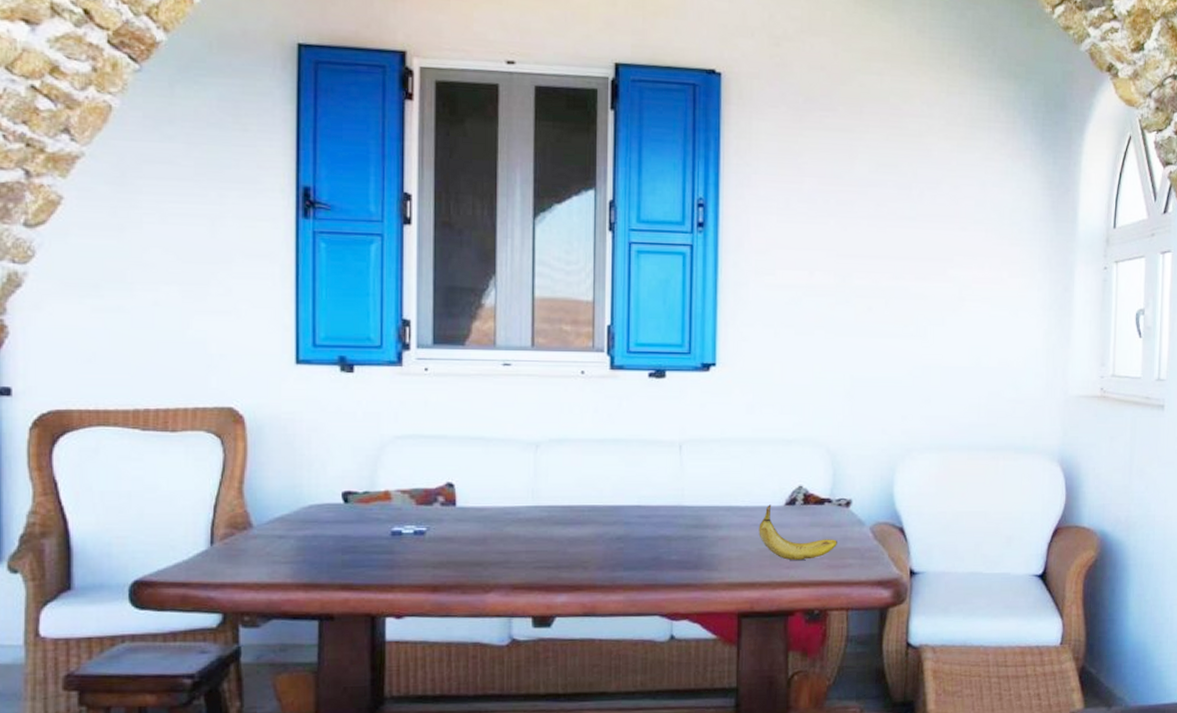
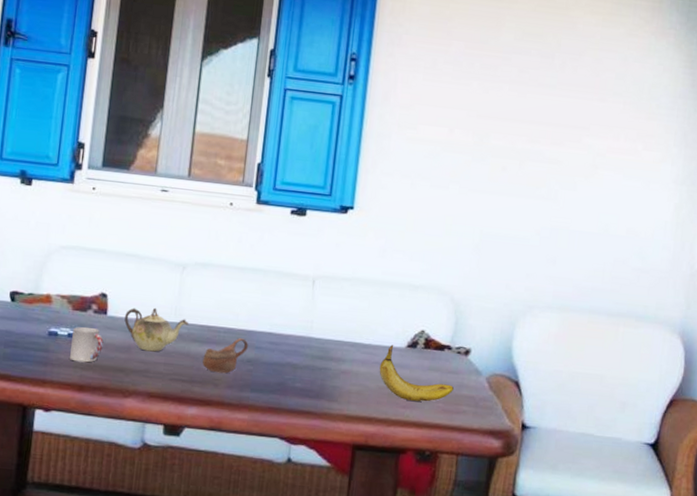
cup: none [419,521,455,561] -> present [70,327,104,363]
teapot: none [477,492,549,540] -> present [124,307,189,352]
cup: none [568,515,616,555] -> present [202,338,248,374]

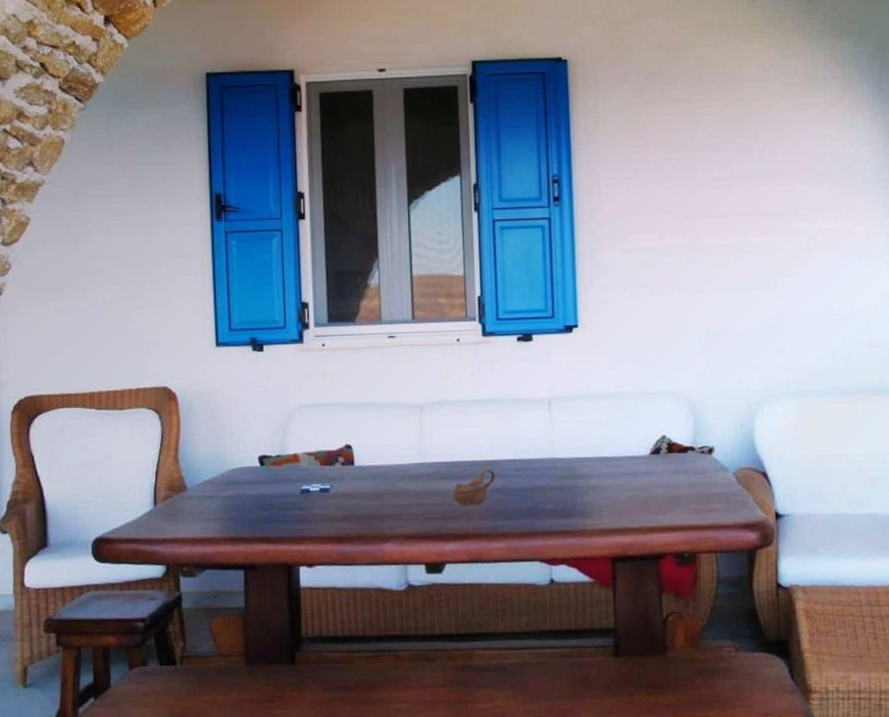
cup: present [70,327,104,363] -> none [324,479,355,515]
teapot: present [124,307,189,352] -> none [372,451,435,495]
fruit: present [379,345,454,402] -> none [626,454,703,507]

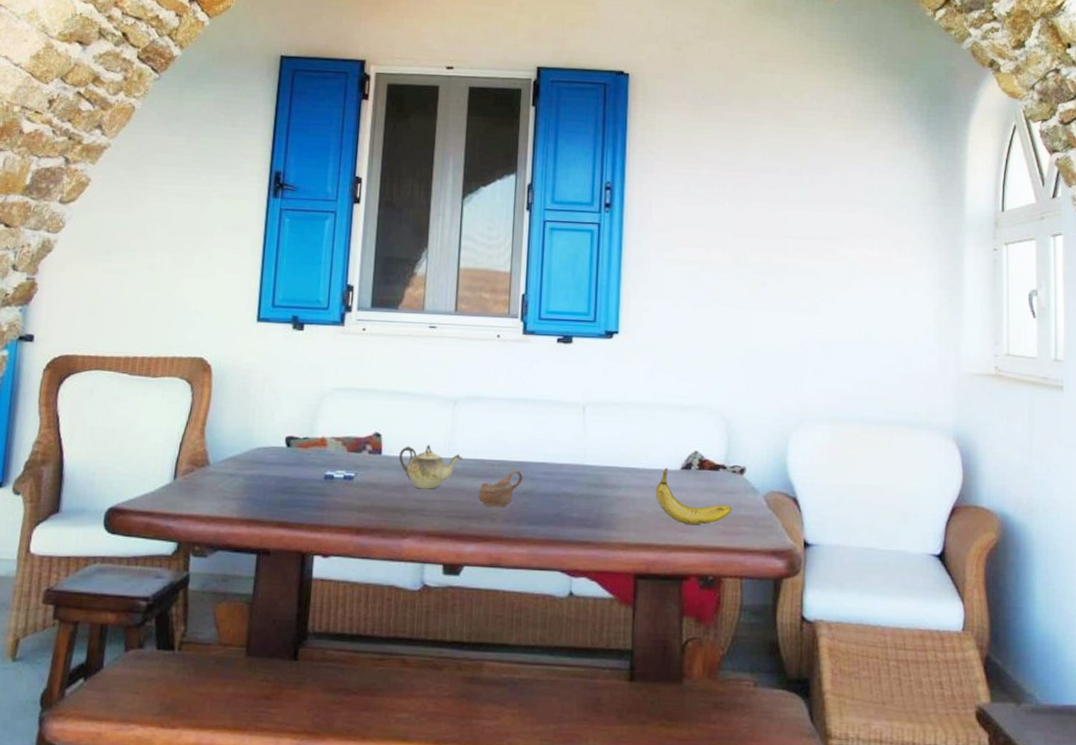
teapot: none [372,451,435,495] -> present [399,444,463,490]
fruit: none [626,454,703,507] -> present [655,468,732,525]

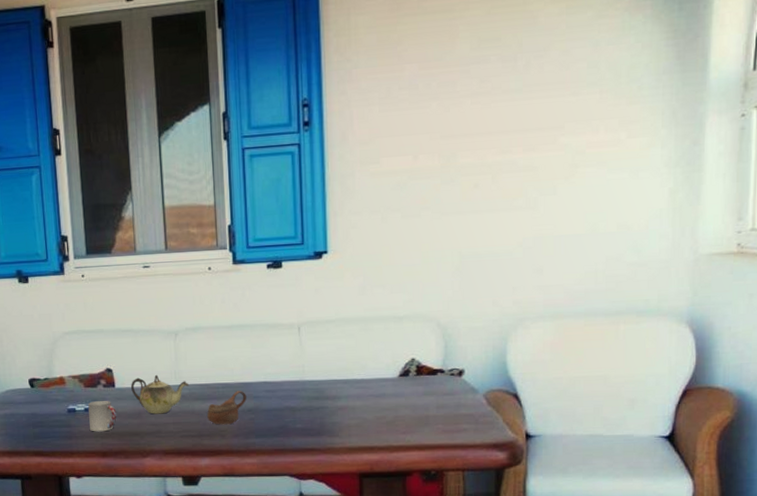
cup: none [346,468,379,505] -> present [88,400,117,432]
fruit: present [655,468,732,525] -> none [375,376,451,427]

